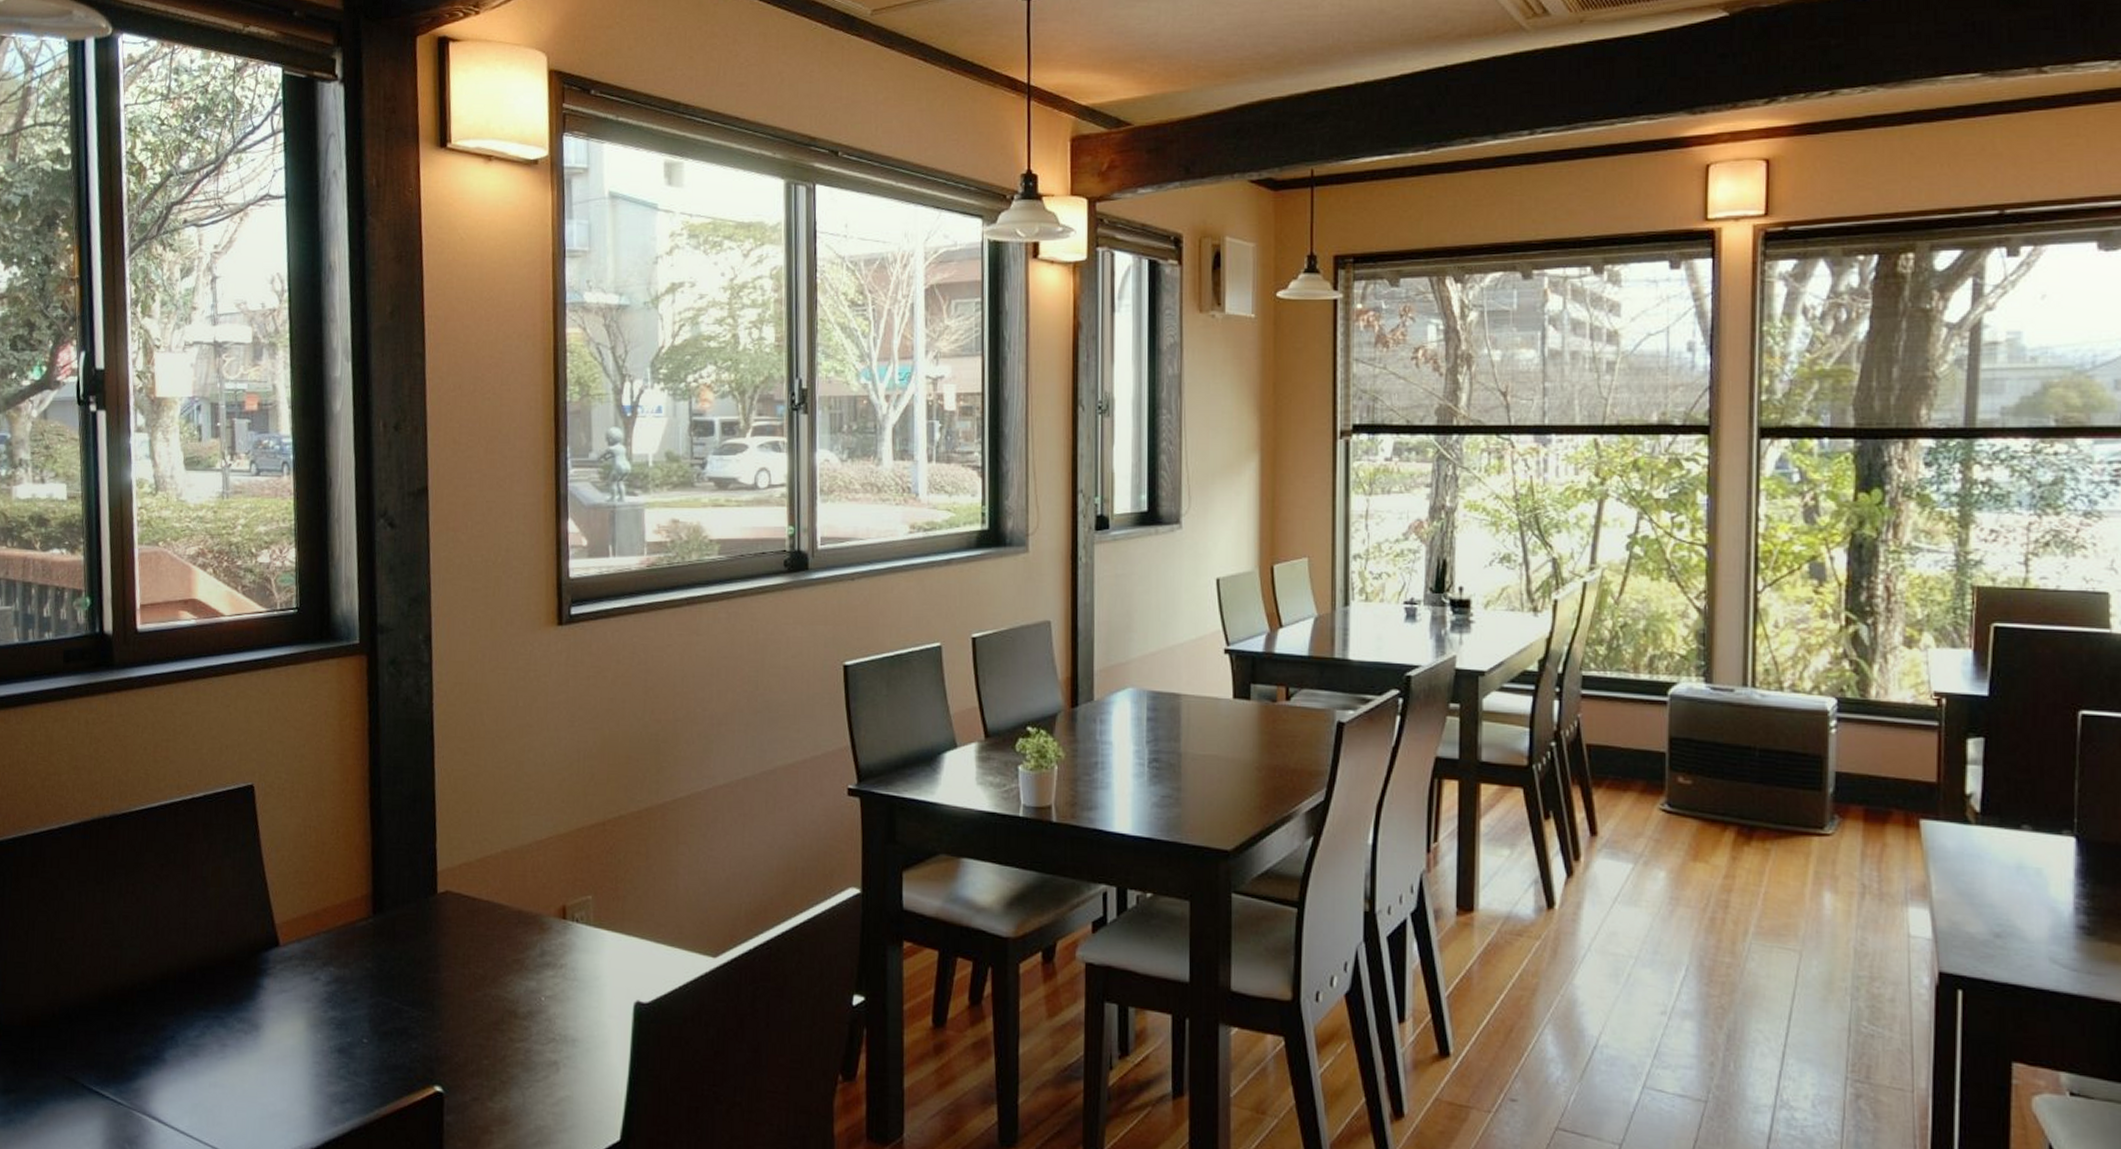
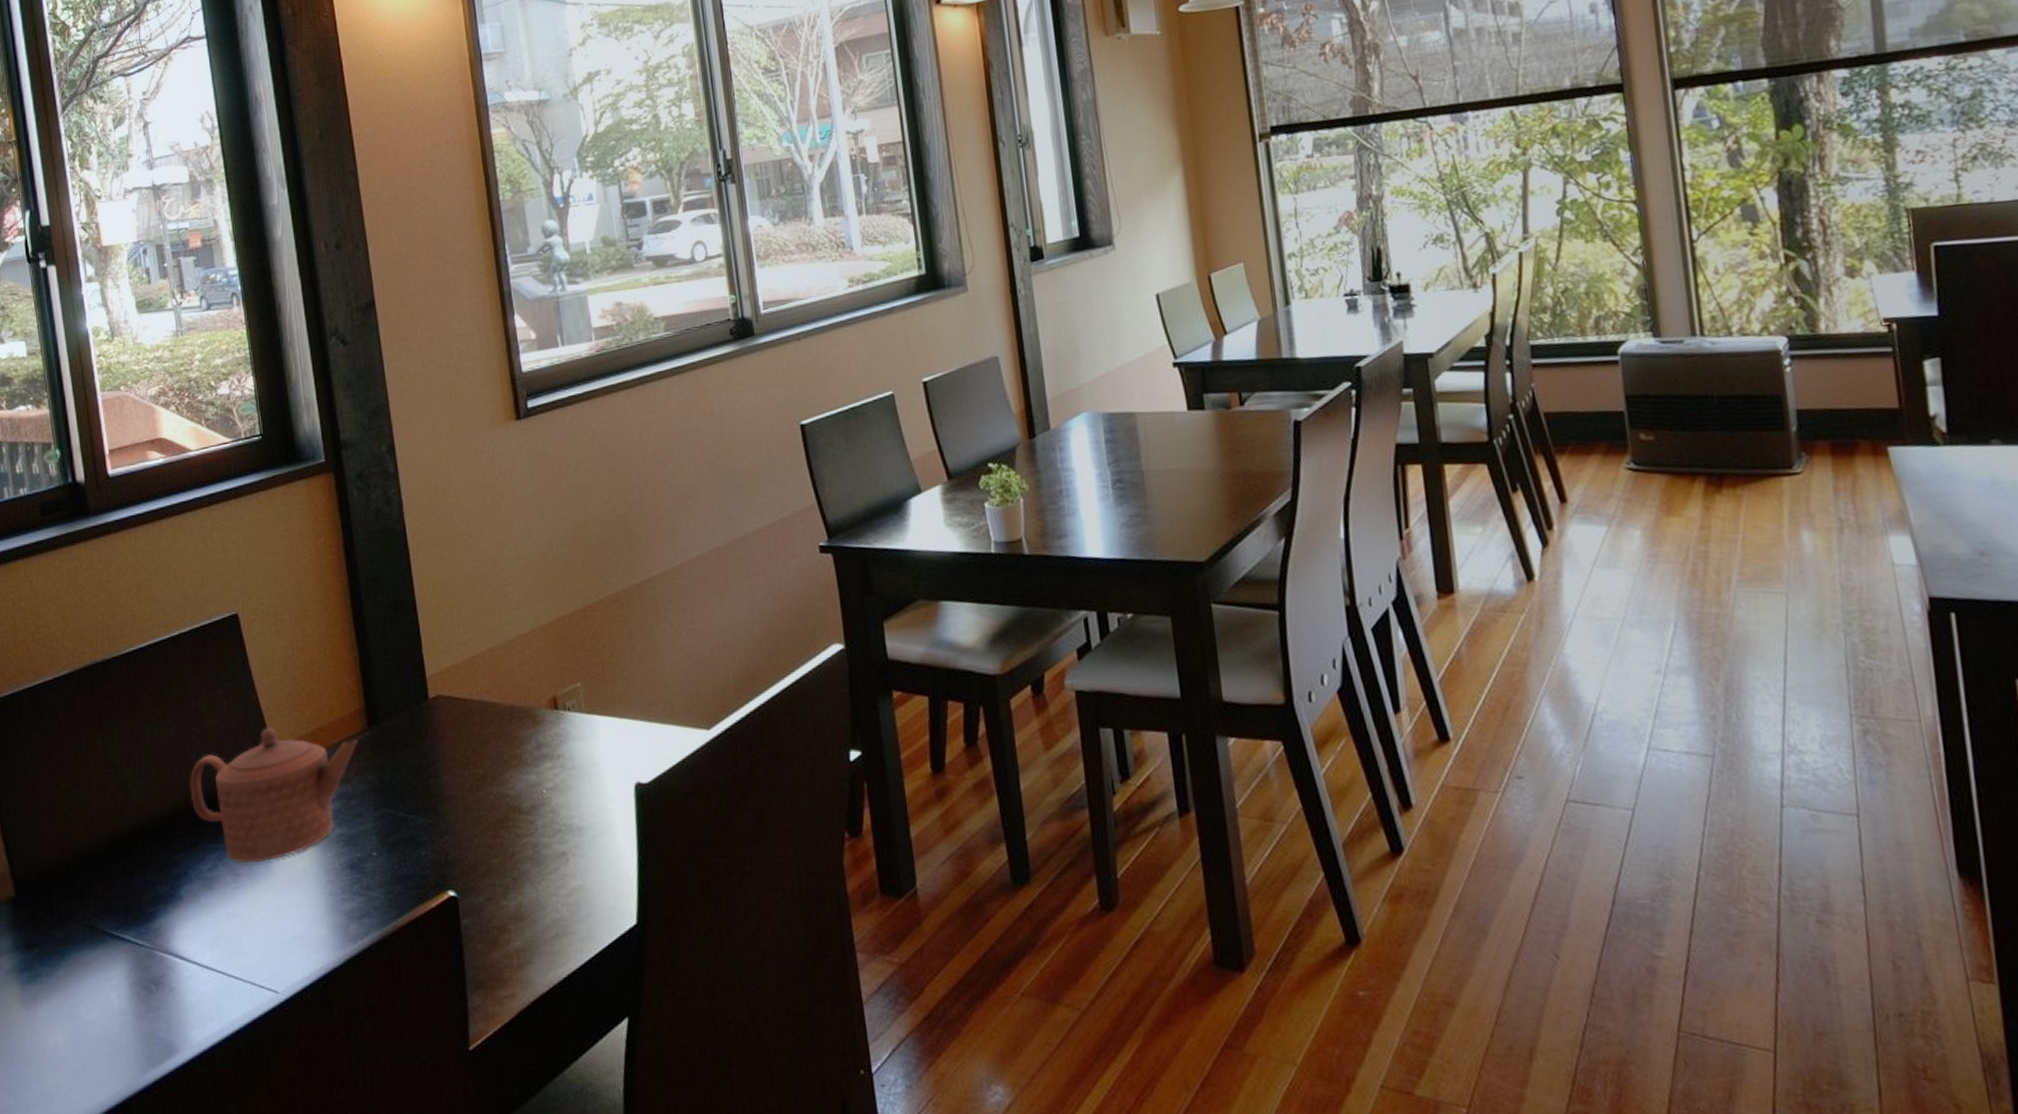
teapot: none [185,901,360,1035] -> present [190,726,358,864]

